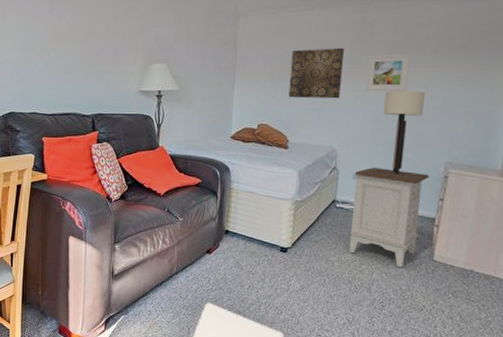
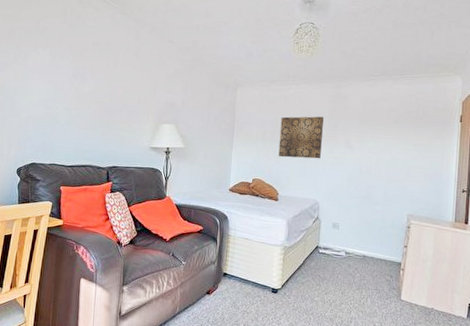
nightstand: present [348,167,430,268] -> none [330,218,396,307]
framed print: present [365,53,411,92] -> none [341,123,377,155]
table lamp: present [383,90,425,174] -> none [356,153,389,224]

